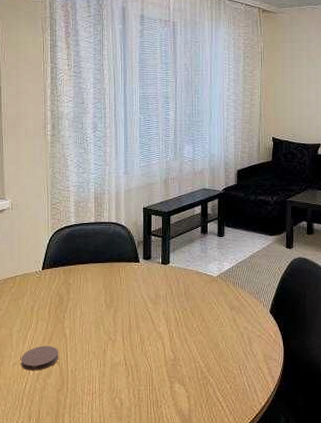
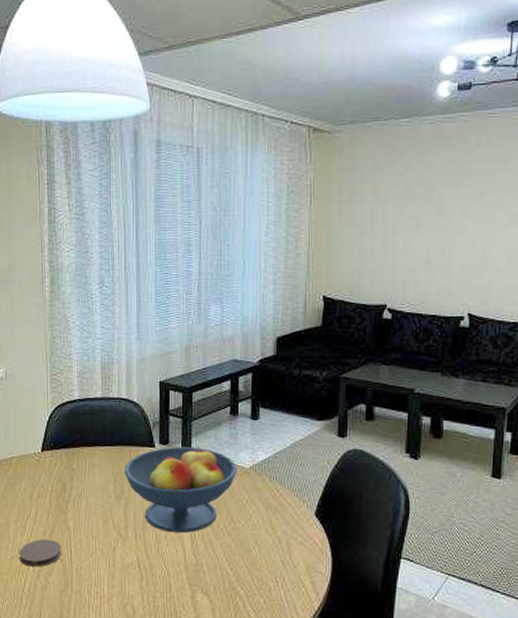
fruit bowl: none [113,259,207,334] -> present [123,445,237,534]

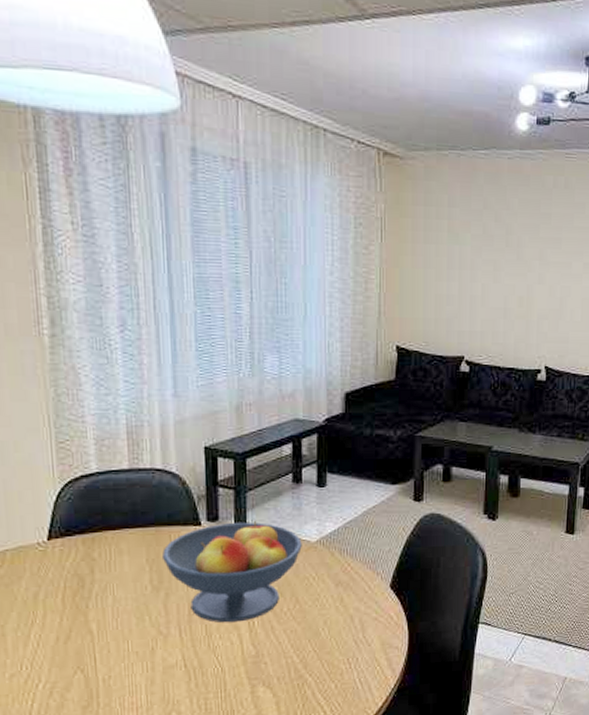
coaster: present [19,539,61,567] -> none [22,647,82,684]

